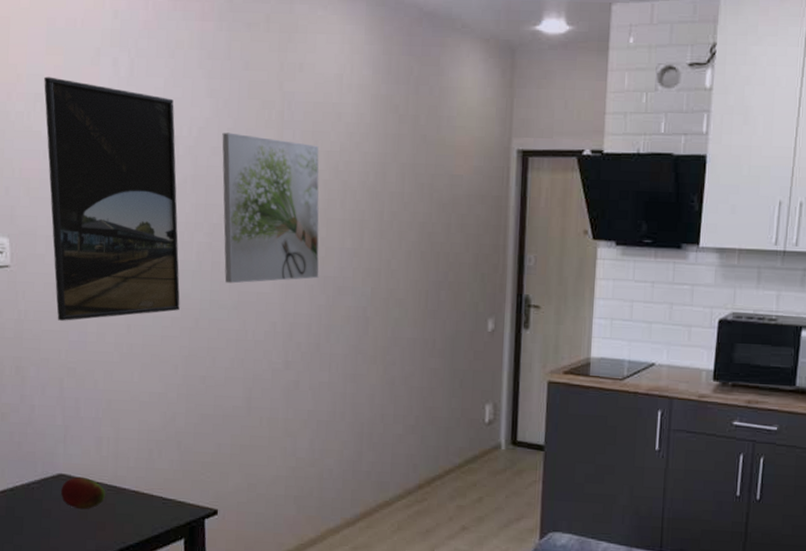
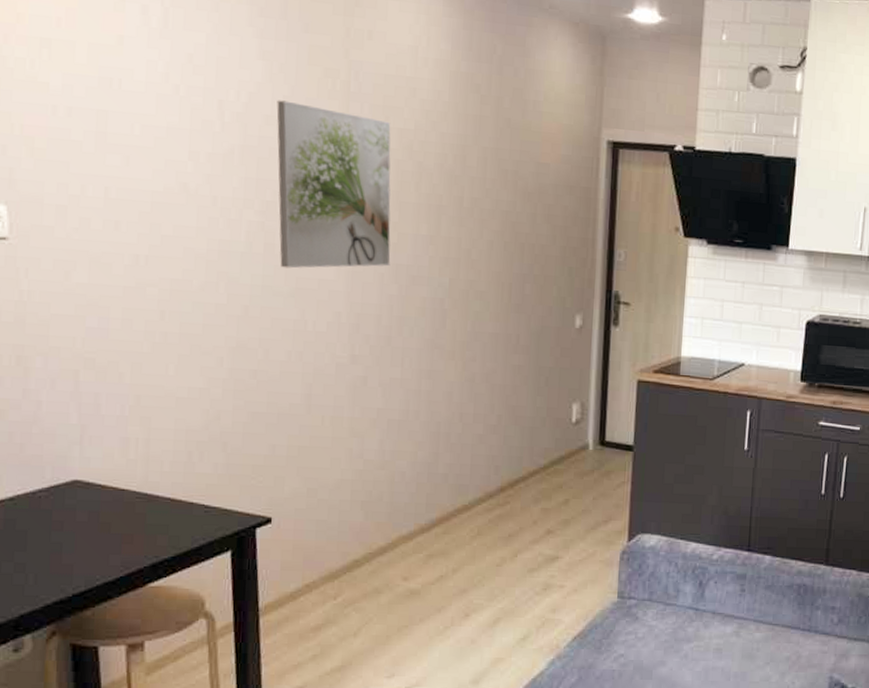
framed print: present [44,76,180,321] -> none [52,19,226,305]
fruit: present [60,476,106,510] -> none [75,483,134,521]

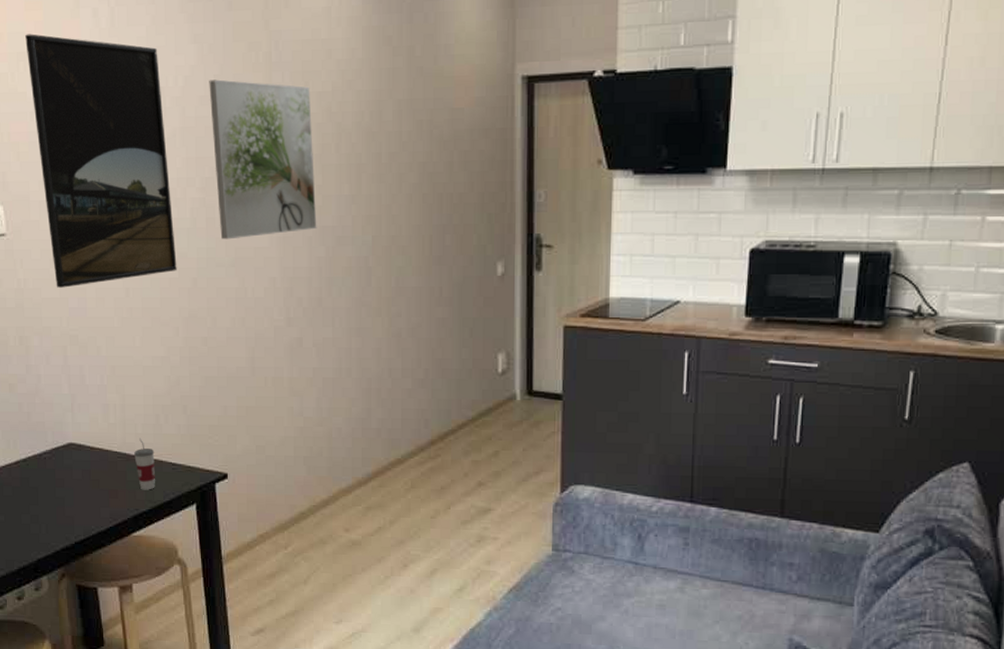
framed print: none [52,19,226,305] -> present [25,34,177,288]
cup: none [157,476,184,535] -> present [134,438,155,490]

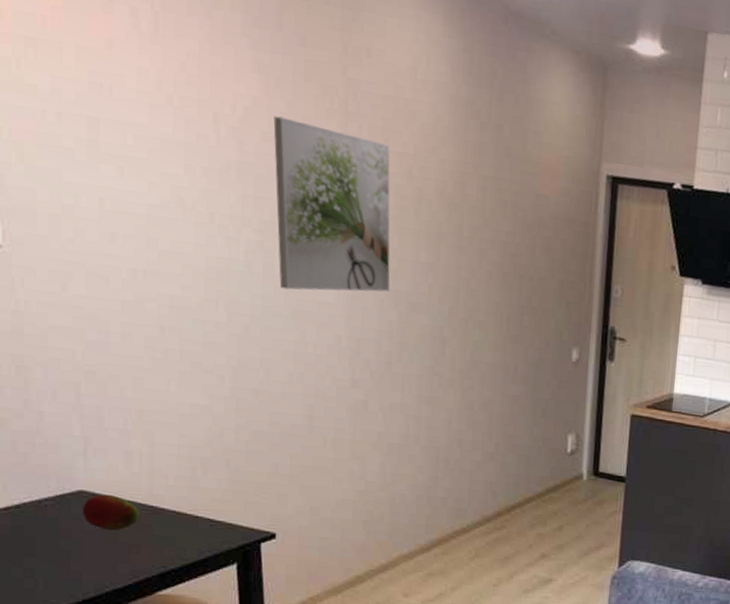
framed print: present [25,34,177,288] -> none [37,17,226,317]
fruit: none [71,445,116,478] -> present [82,494,140,531]
cup: present [134,438,155,490] -> none [163,490,189,547]

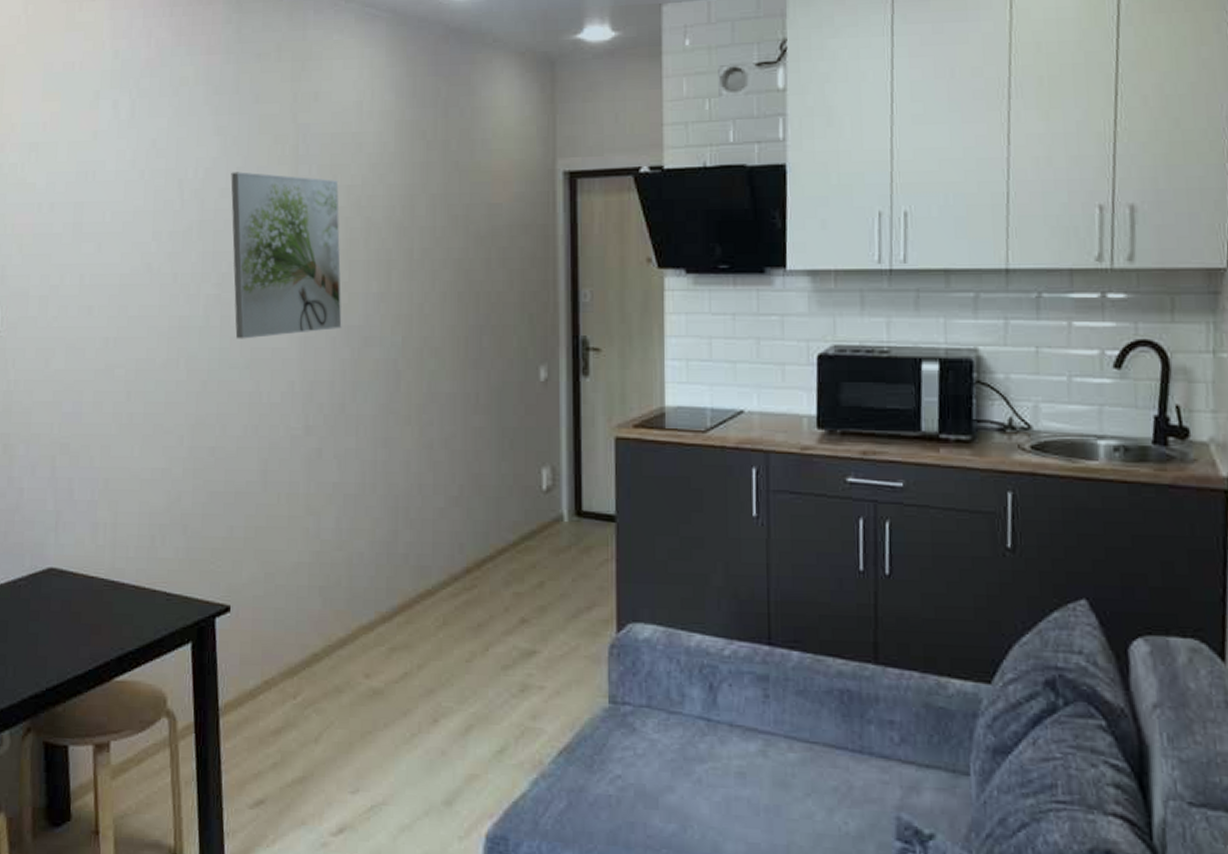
fruit: present [82,494,140,531] -> none [50,570,102,610]

